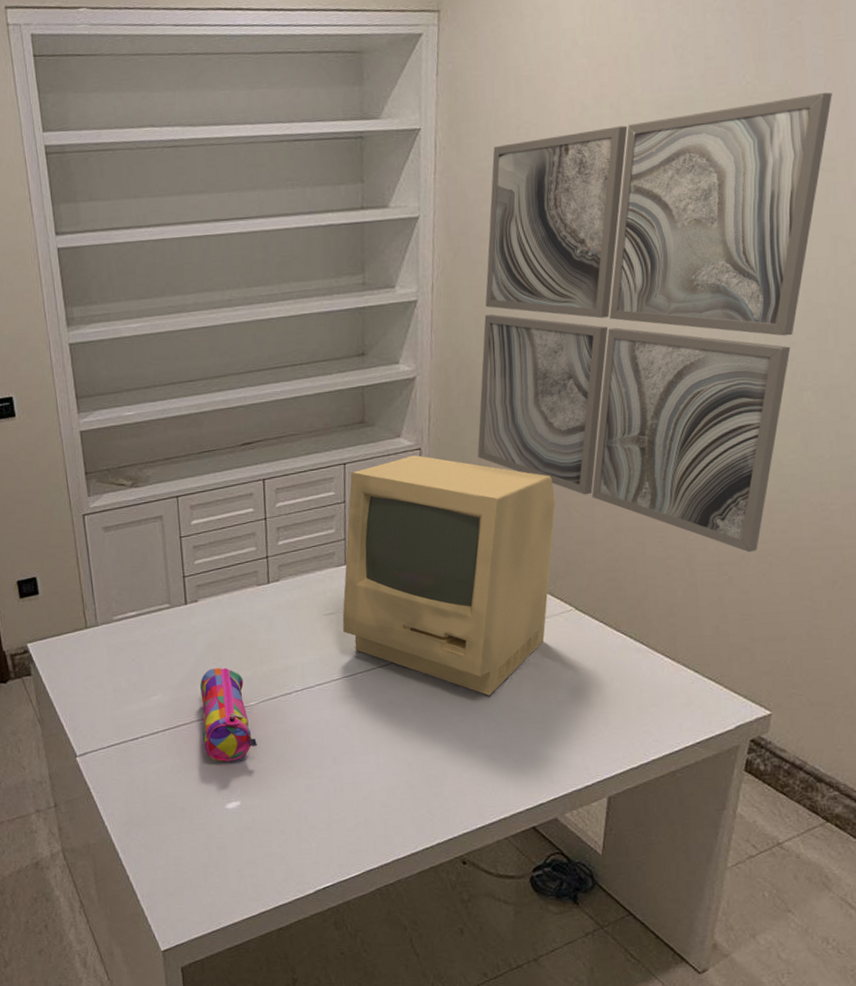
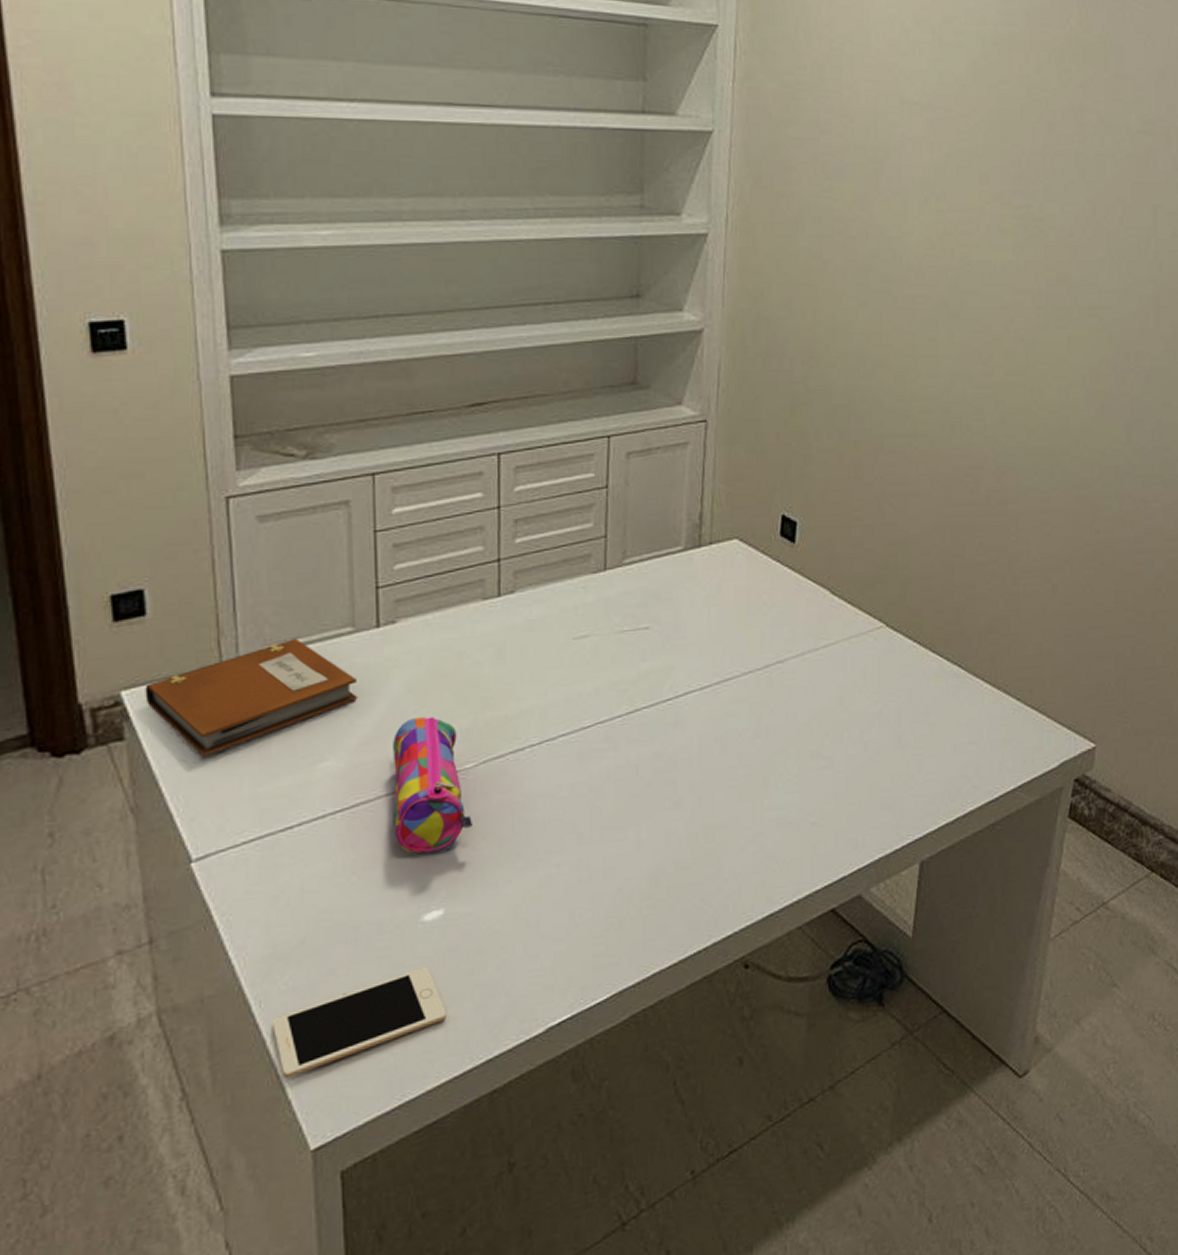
notebook: none [41,611,175,689] -> present [145,639,357,757]
cell phone: none [132,840,245,902] -> present [271,967,446,1078]
computer monitor: present [342,455,556,696] -> none [598,428,865,740]
wall art: present [478,92,832,553] -> none [776,51,1152,556]

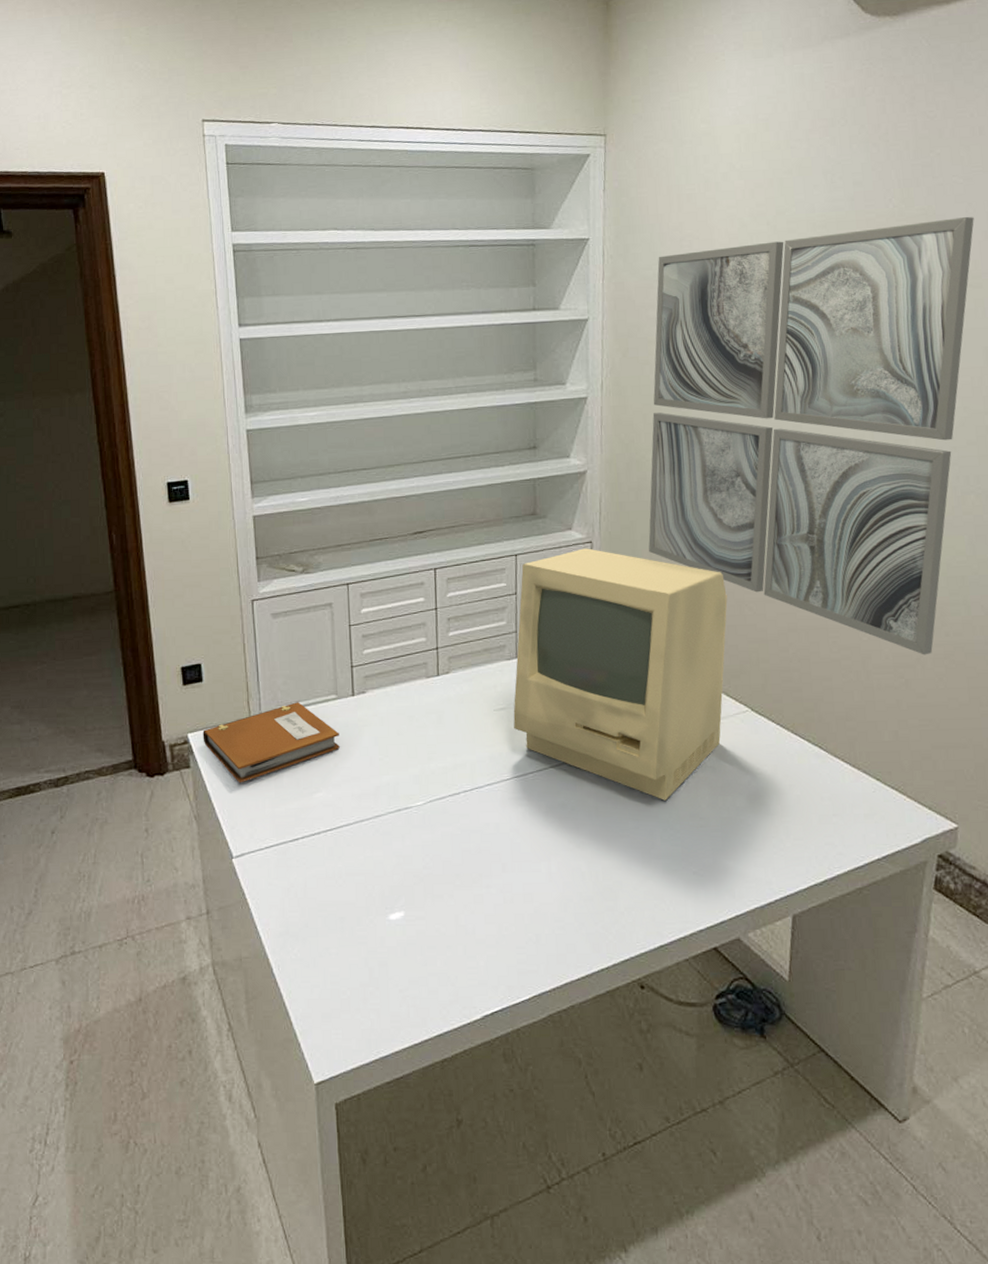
cell phone: present [271,967,446,1078] -> none [286,955,408,1026]
pencil case: present [393,716,472,854] -> none [365,764,423,867]
computer monitor: none [598,428,865,740] -> present [513,548,728,801]
wall art: none [776,51,1152,556] -> present [648,217,974,655]

